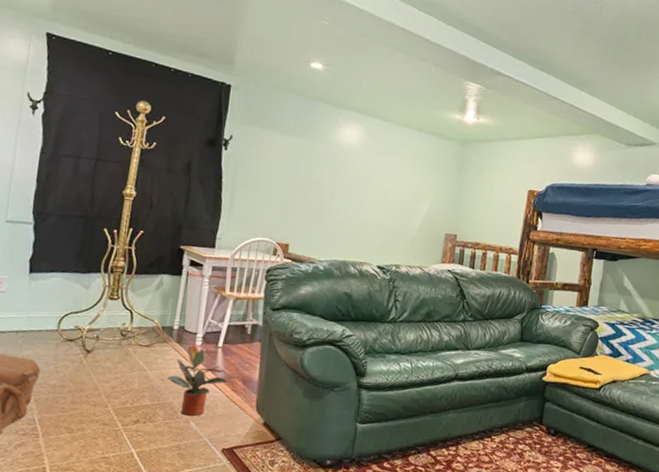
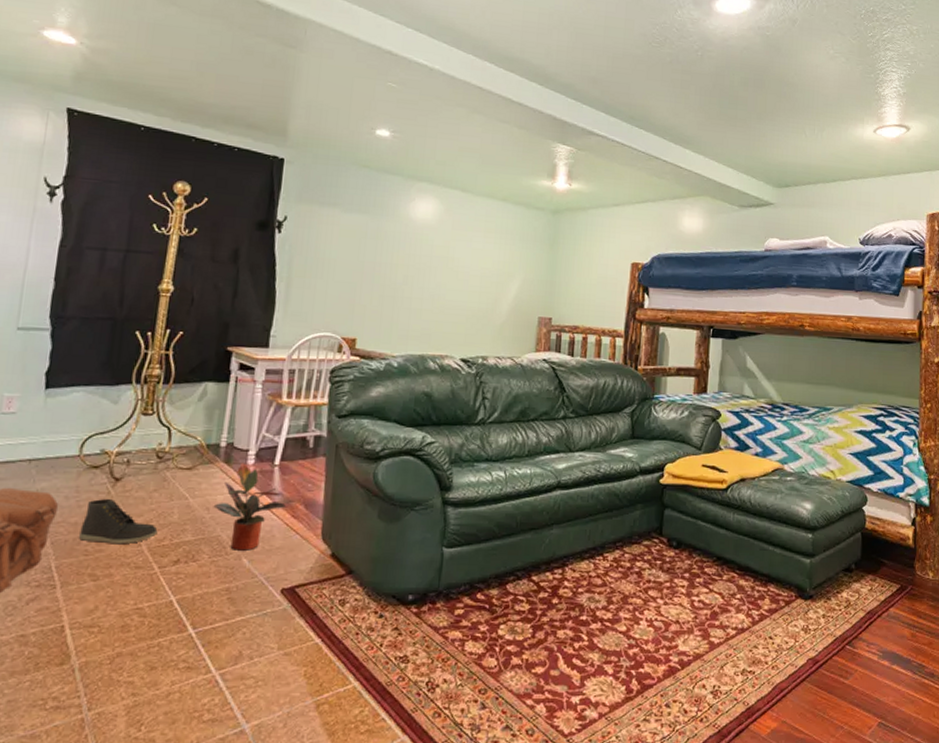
sneaker: none [57,366,122,405] -> present [79,498,158,545]

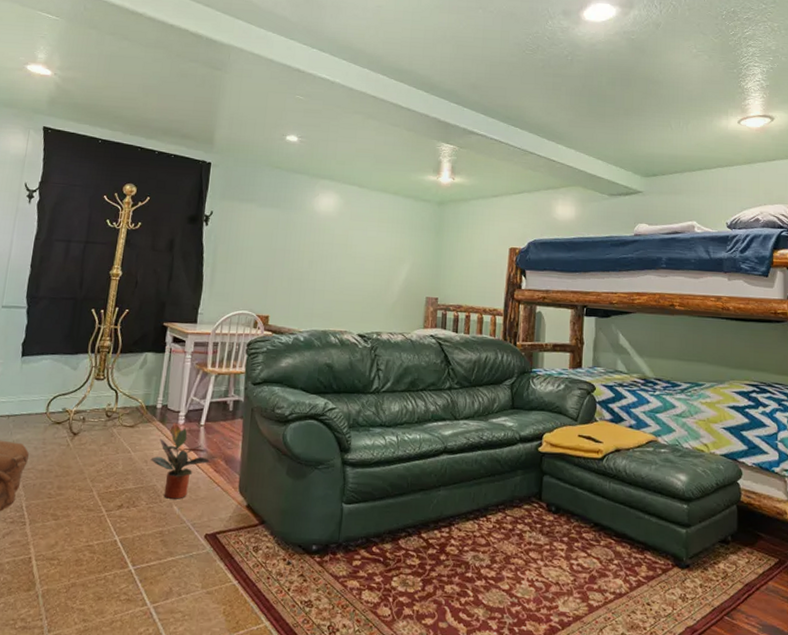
sneaker: present [79,498,158,545] -> none [44,449,106,490]

